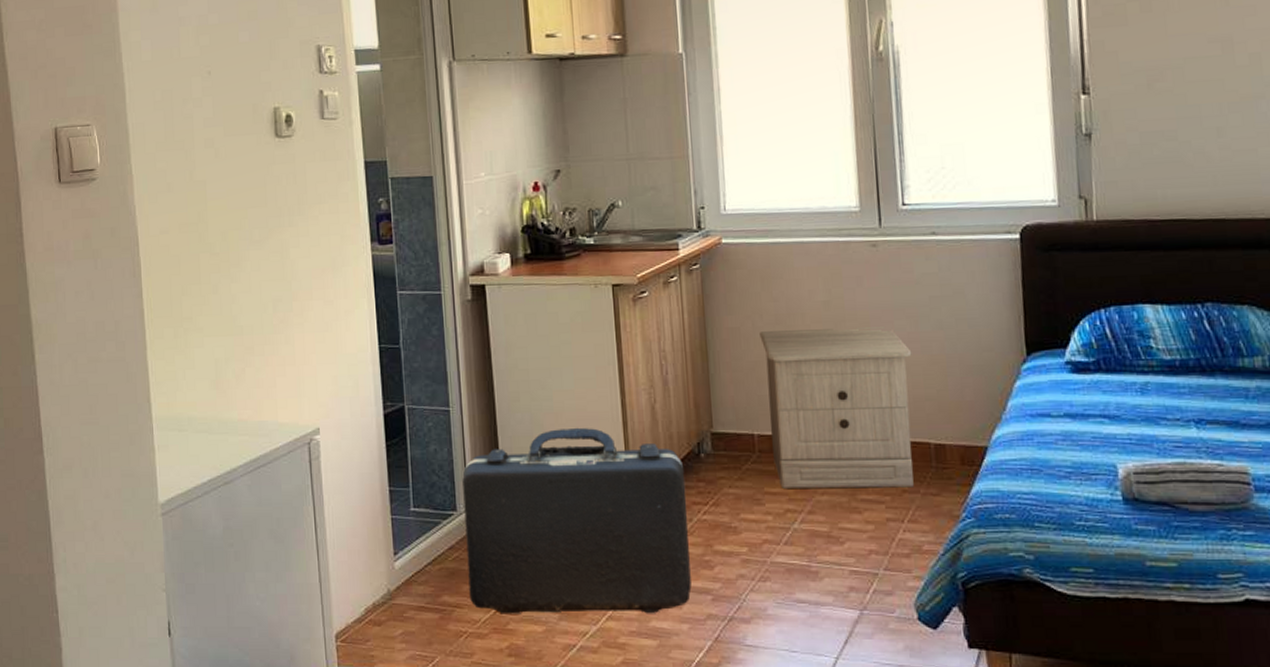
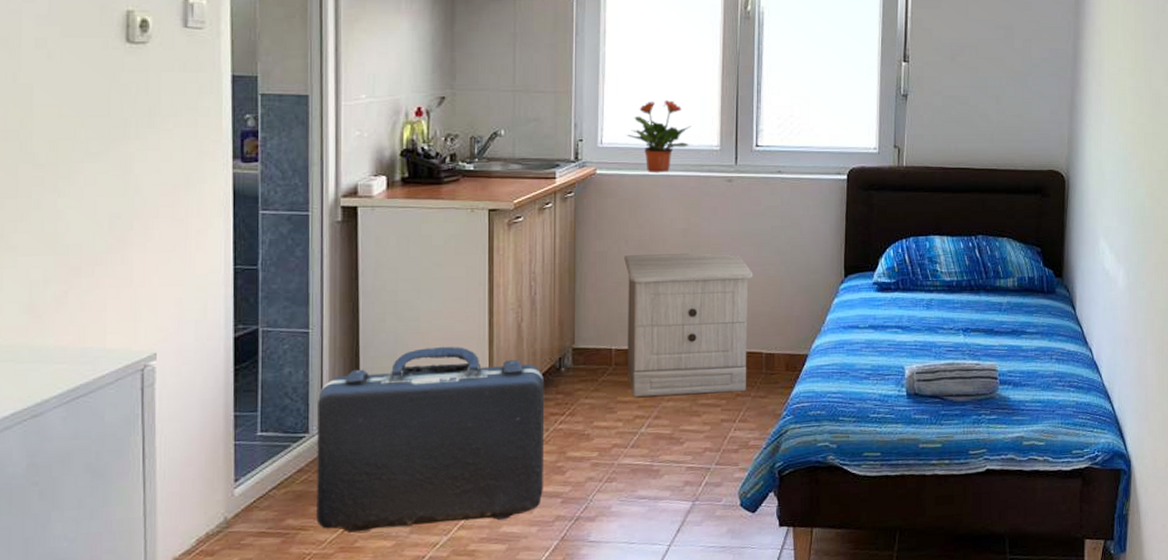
potted plant: none [751,158,825,241] -> present [626,100,692,173]

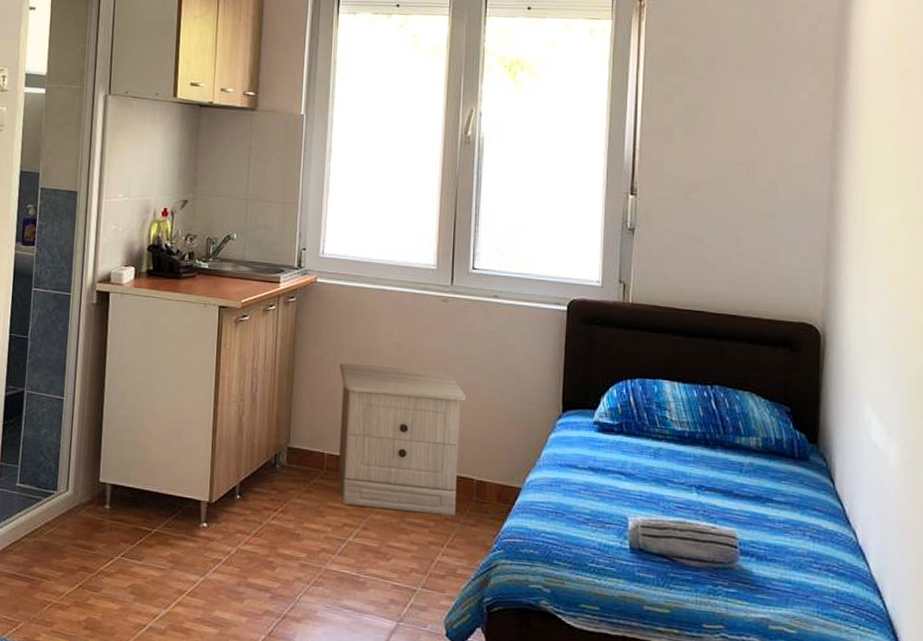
suitcase: present [316,346,545,532] -> none [57,427,261,604]
potted plant: present [626,100,692,173] -> none [346,216,409,287]

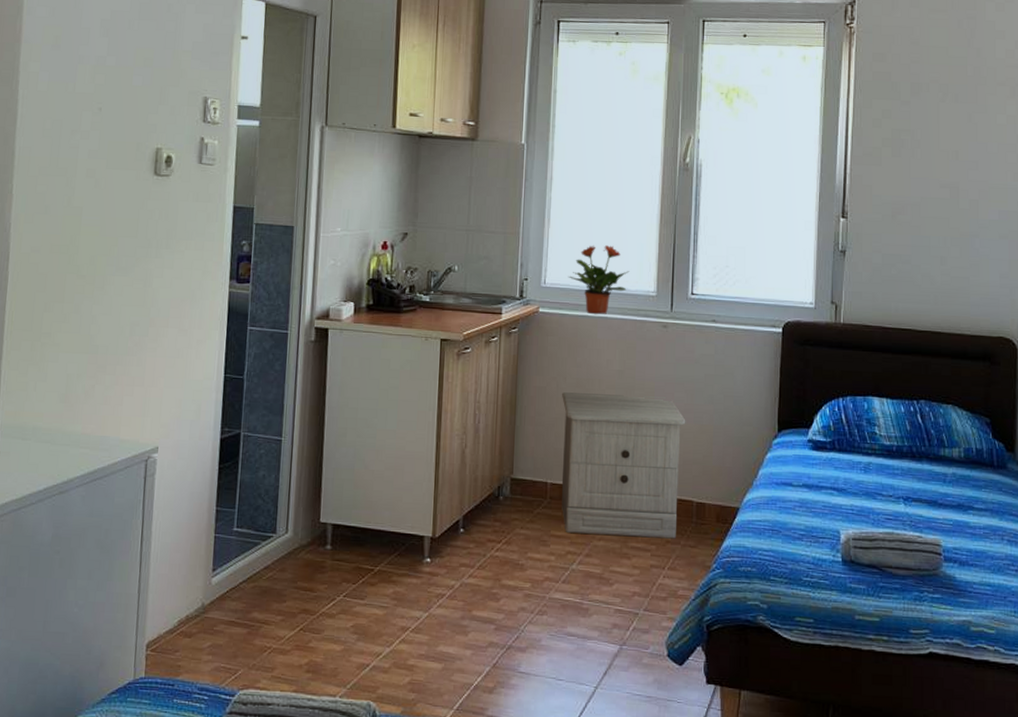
potted plant: none [346,216,409,287] -> present [568,245,630,315]

